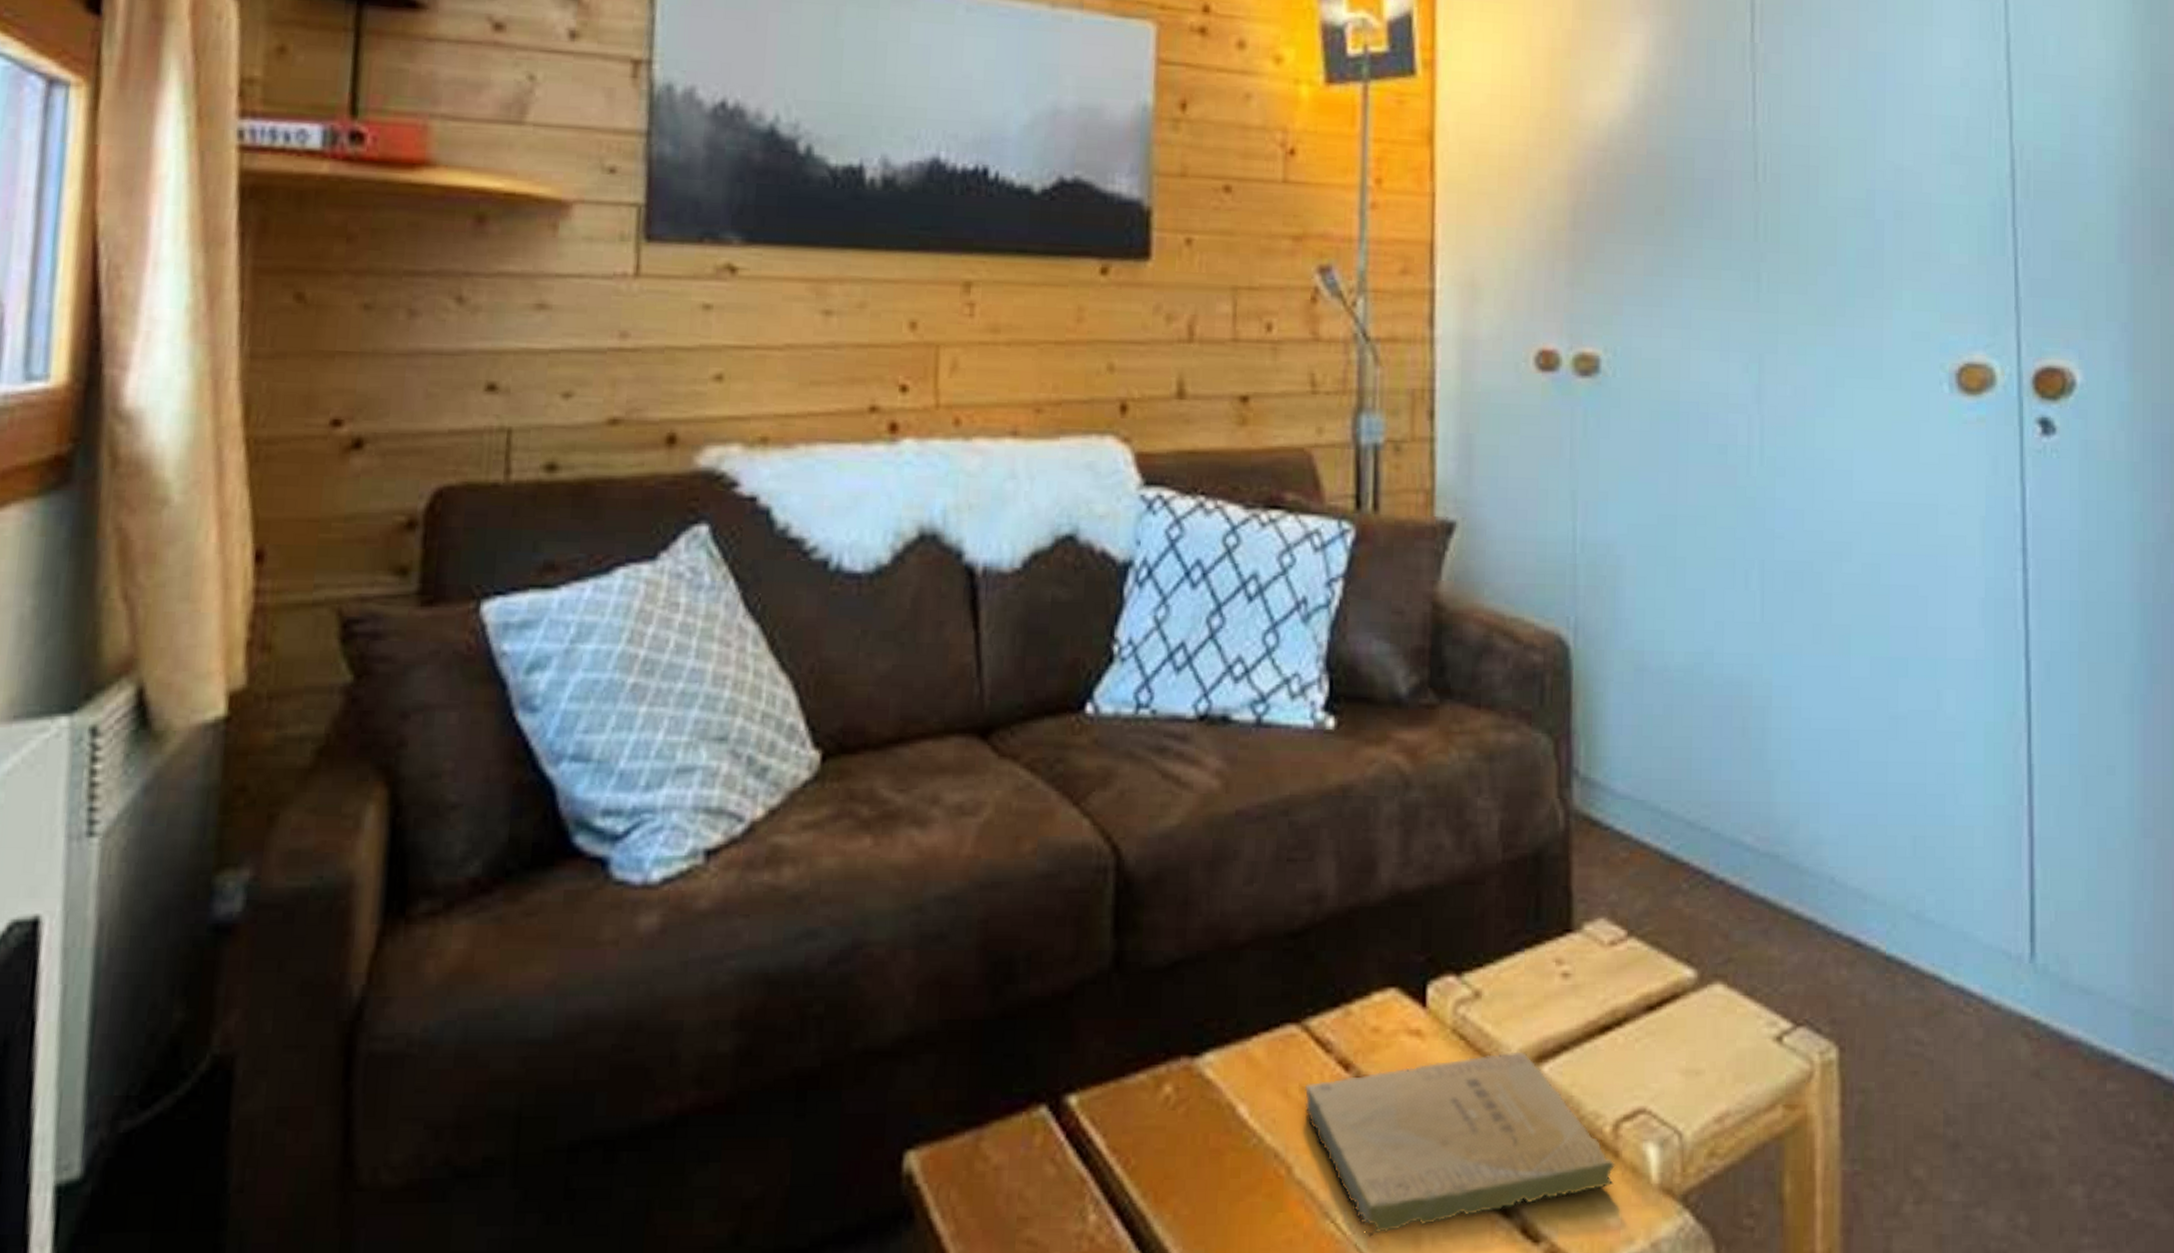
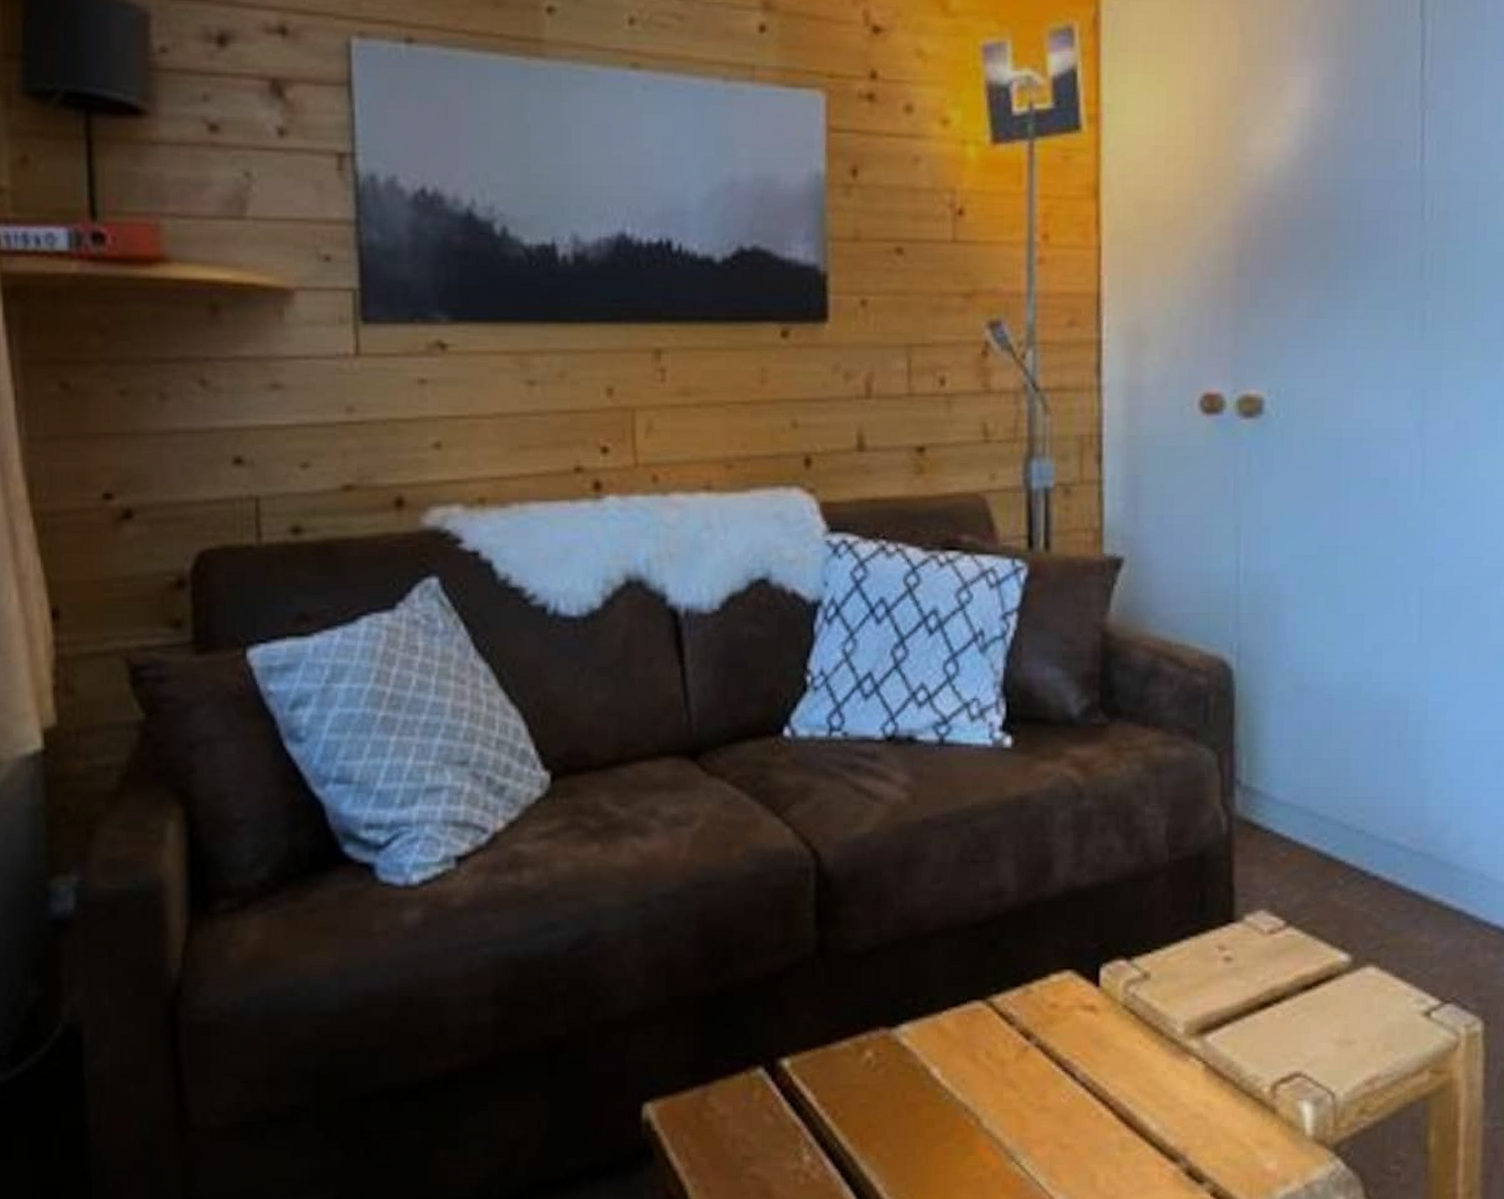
book: present [1304,1051,1616,1237] -> none [990,1024,1273,1176]

